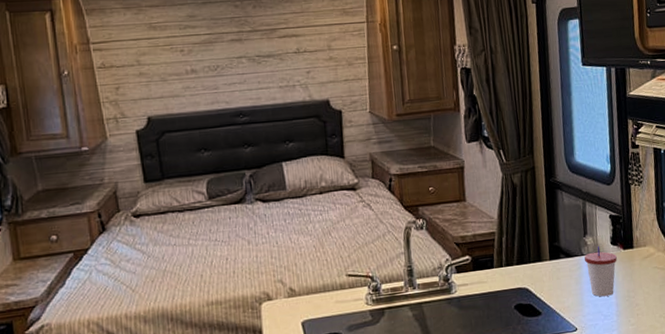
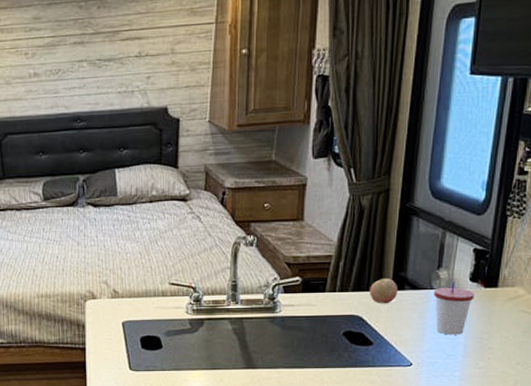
fruit: none [531,248,556,274] -> present [370,278,399,303]

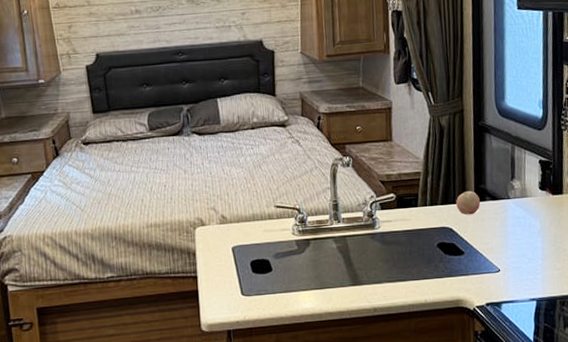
cup: present [434,281,475,335] -> none [511,191,545,241]

